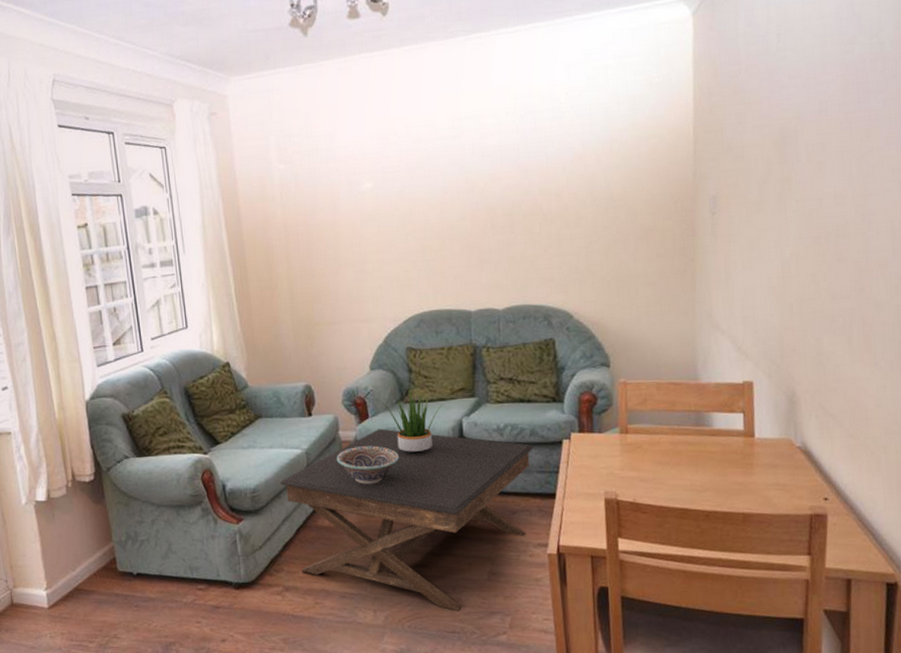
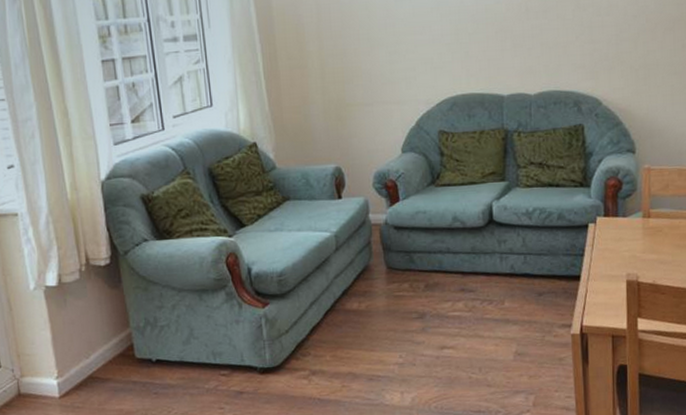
coffee table: present [280,428,534,612] -> none [308,212,561,392]
decorative bowl: present [336,446,399,484] -> none [366,229,429,267]
potted plant: present [381,390,444,454] -> none [413,173,474,237]

